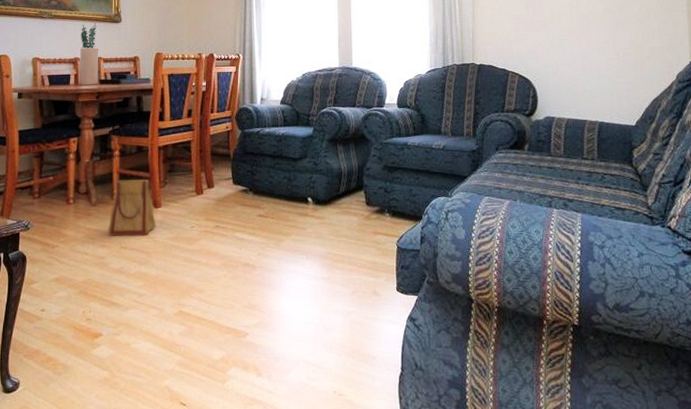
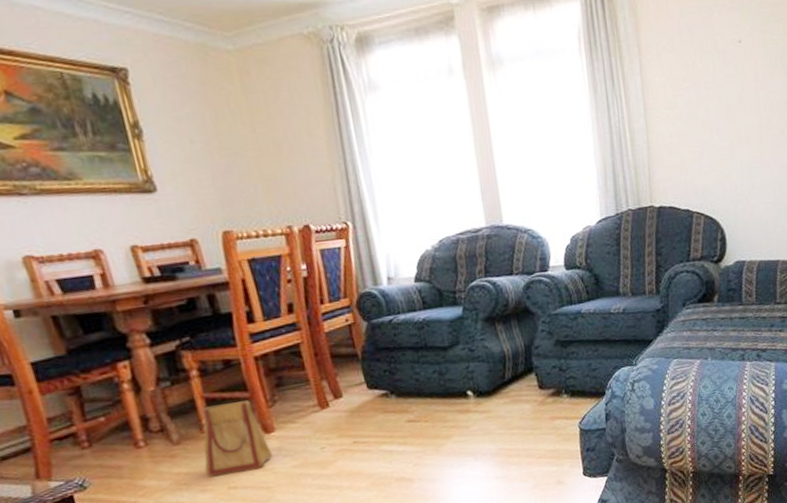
vase: present [80,22,99,85] -> none [92,195,142,289]

